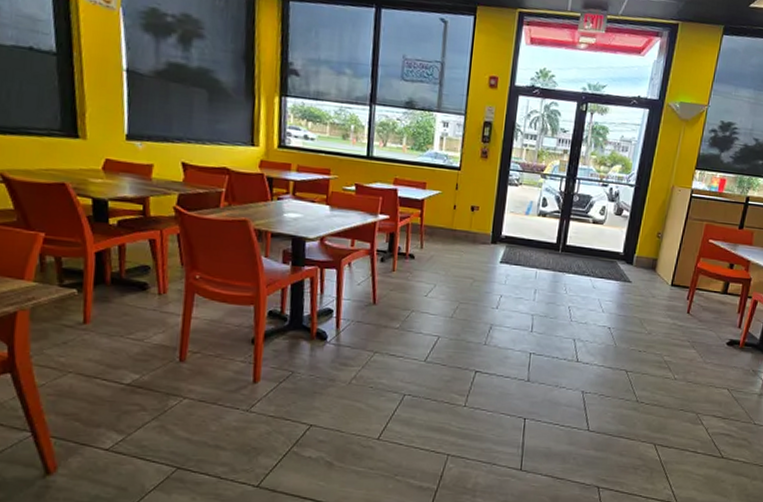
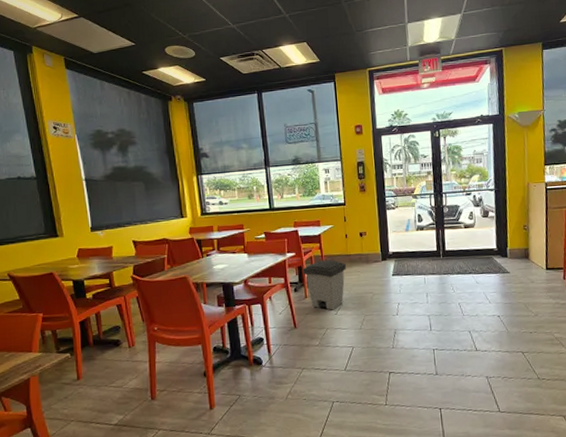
trash can: none [394,230,449,291] -> present [303,259,347,311]

